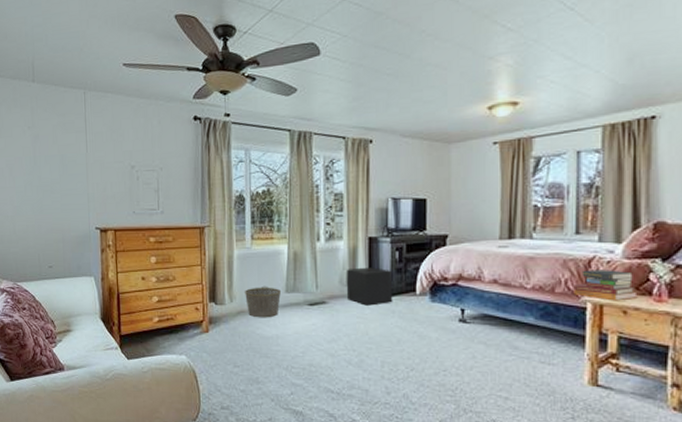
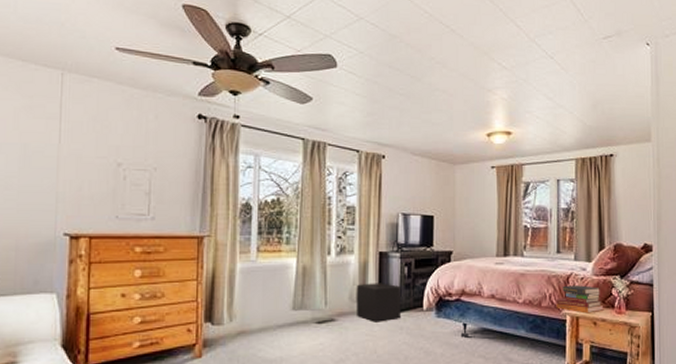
basket: present [245,285,281,318] -> none [247,302,287,339]

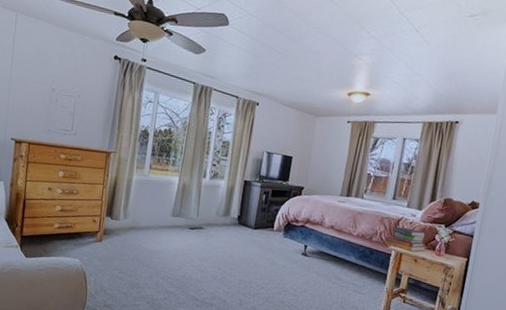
subwoofer: present [357,283,400,322] -> none [221,203,258,235]

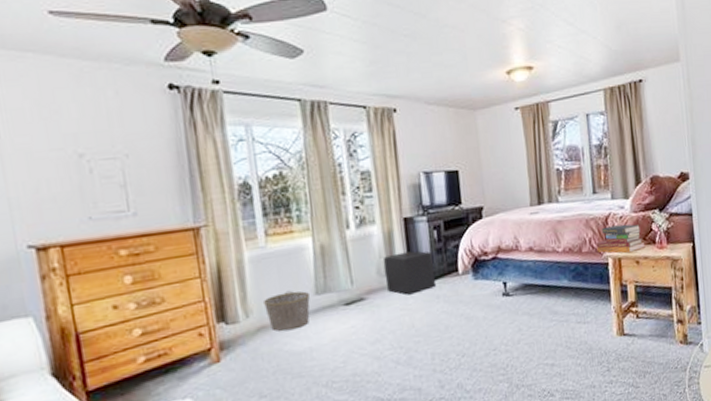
basket: none [137,208,168,236] -> present [264,290,310,332]
subwoofer: none [221,203,258,235] -> present [384,251,435,295]

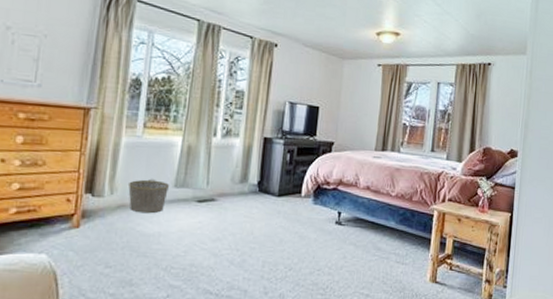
subwoofer: present [384,251,435,295] -> none [237,166,281,205]
books: present [596,224,646,254] -> none [425,182,469,210]

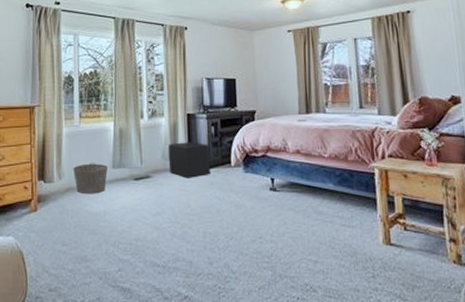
subwoofer: none [237,166,281,205] -> present [169,142,210,178]

